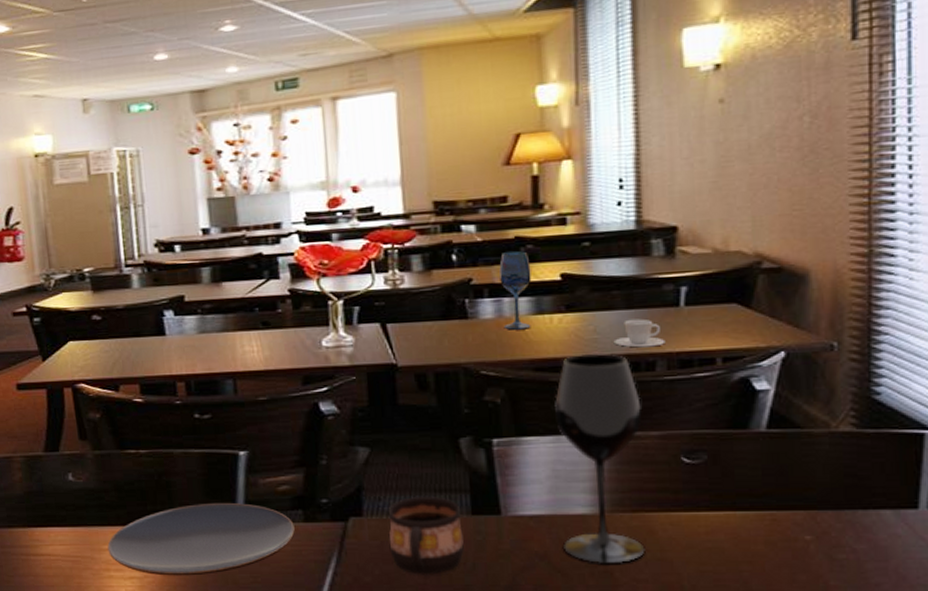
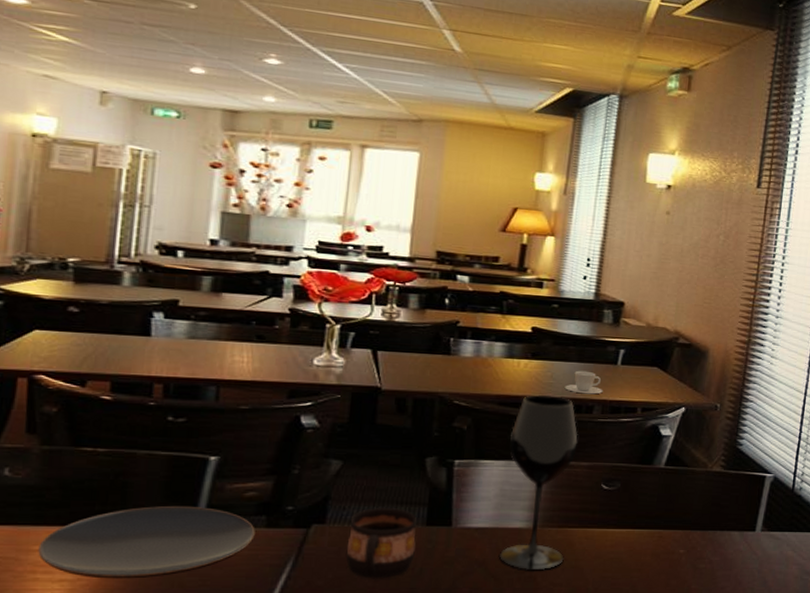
wineglass: present [499,251,532,330] -> none [479,303,509,369]

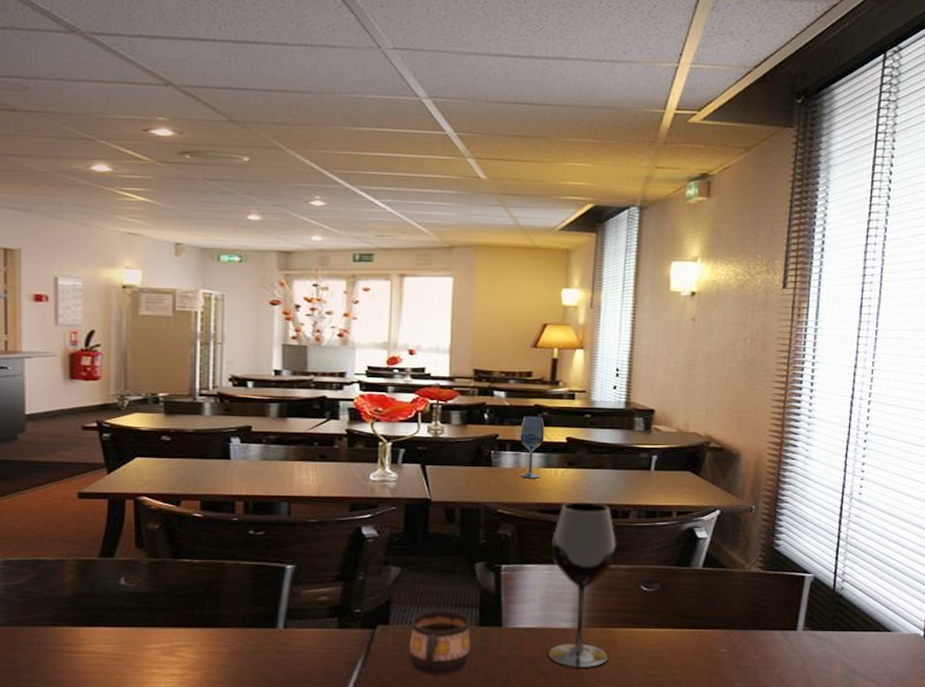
plate: present [38,505,255,579] -> none [152,609,329,674]
wineglass: none [479,303,509,369] -> present [519,416,545,479]
cup: present [564,370,603,395] -> none [600,477,638,500]

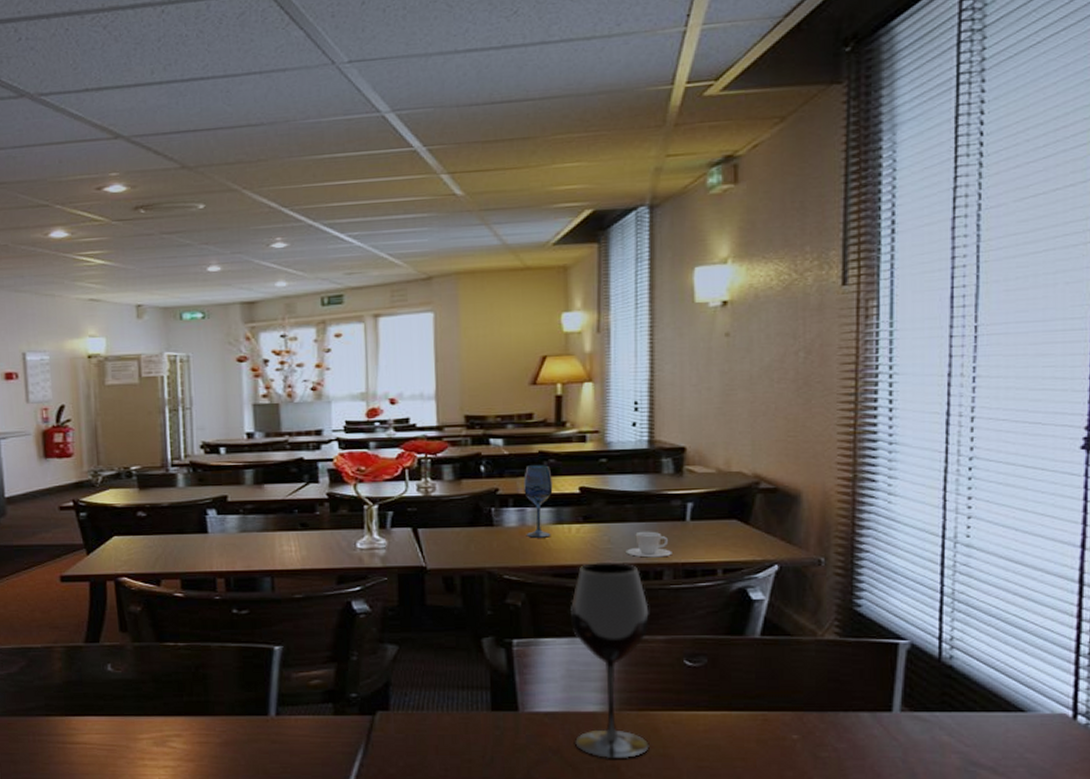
cup: present [409,609,470,676] -> none [413,692,483,769]
cup: none [600,477,638,500] -> present [625,531,672,558]

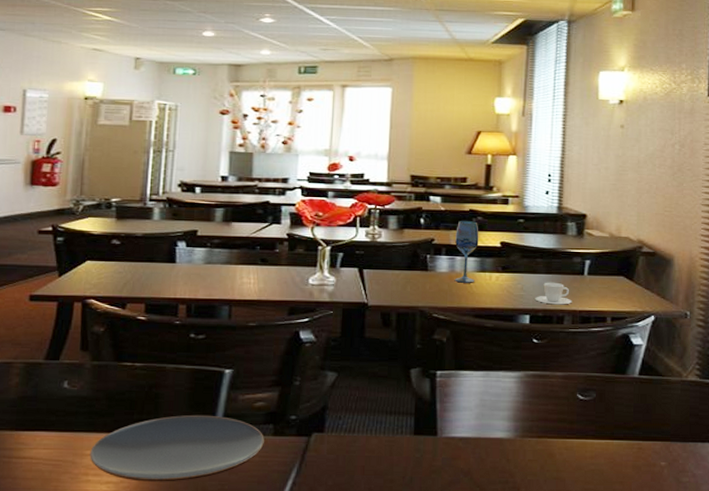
plate: none [143,695,325,766] -> present [90,414,264,482]
wineglass: present [571,561,650,759] -> none [483,306,551,482]

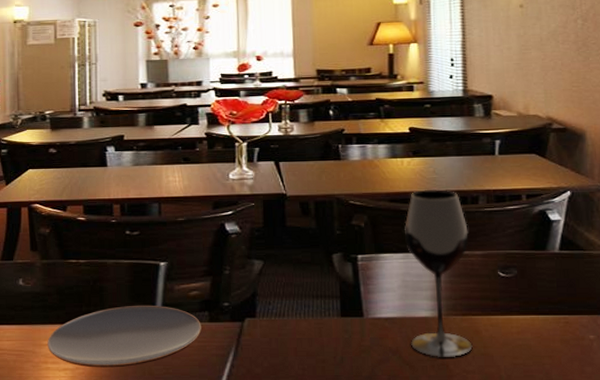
wineglass: present [454,221,479,283] -> none [364,110,388,170]
wineglass: none [483,306,551,482] -> present [404,189,473,358]
cup: present [535,282,572,305] -> none [447,163,485,186]

